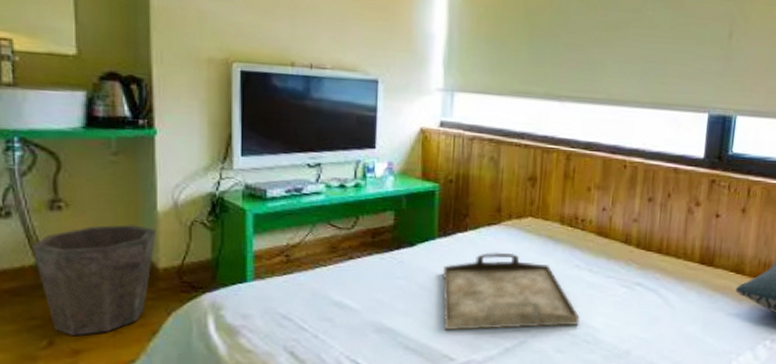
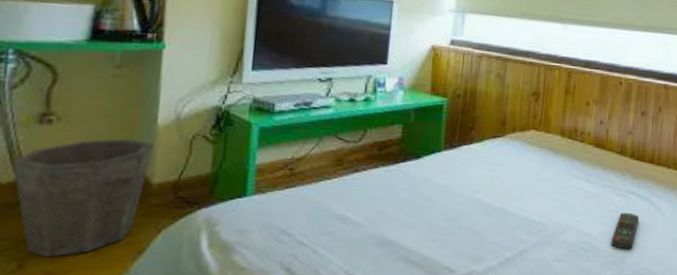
serving tray: present [442,252,580,331] -> none [445,163,578,242]
remote control: none [615,304,646,342] -> present [610,212,640,249]

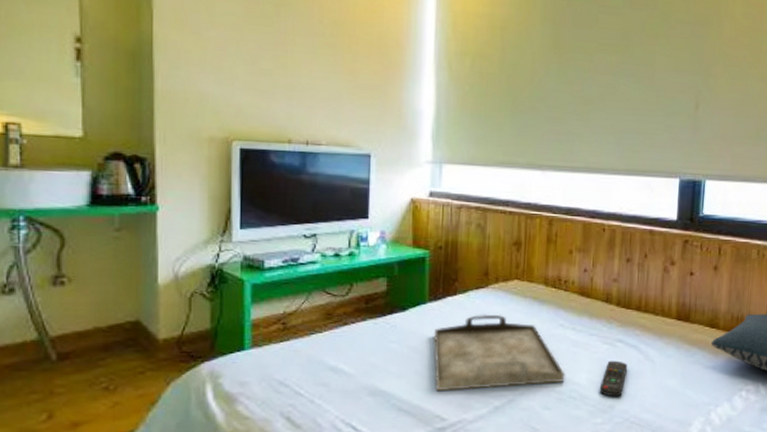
waste bin: present [12,138,154,258] -> none [34,298,156,409]
serving tray: none [445,163,578,242] -> present [433,314,565,392]

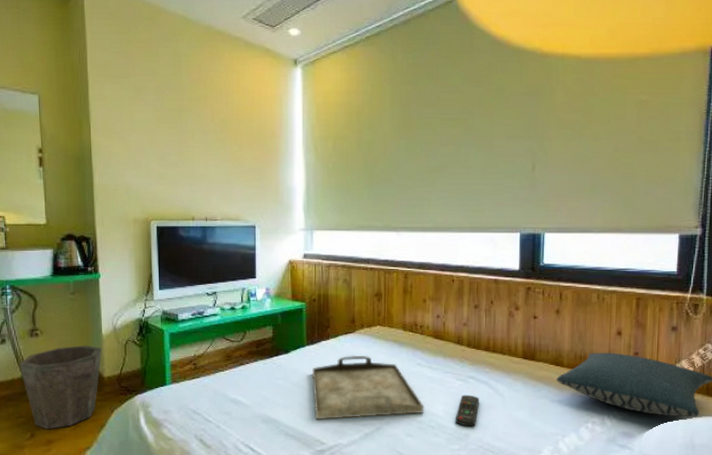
waste bin: none [34,298,156,409] -> present [19,345,102,430]

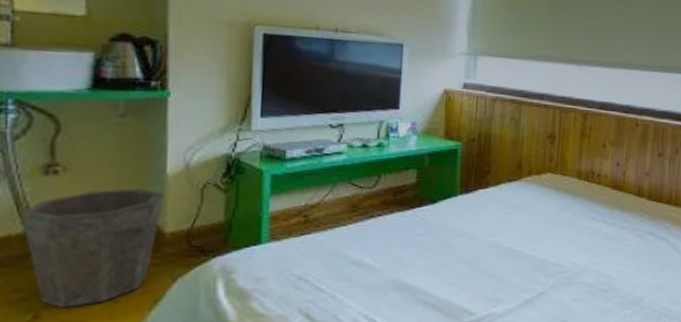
serving tray: present [311,355,424,420] -> none [463,206,596,286]
remote control: present [455,395,480,427] -> none [629,253,658,289]

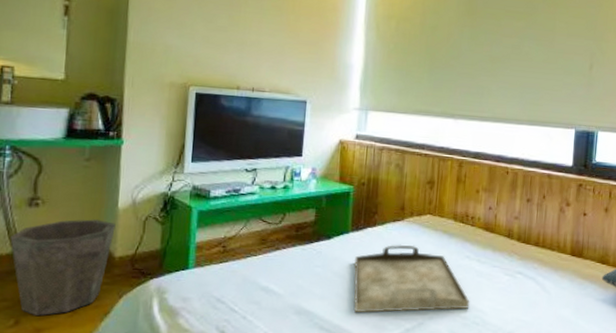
serving tray: none [463,206,596,286] -> present [353,244,470,313]

